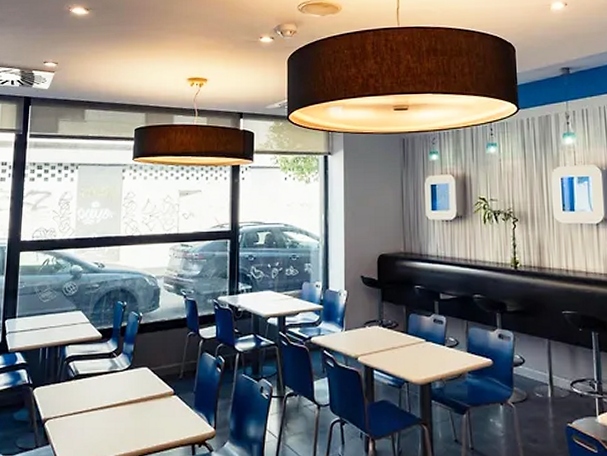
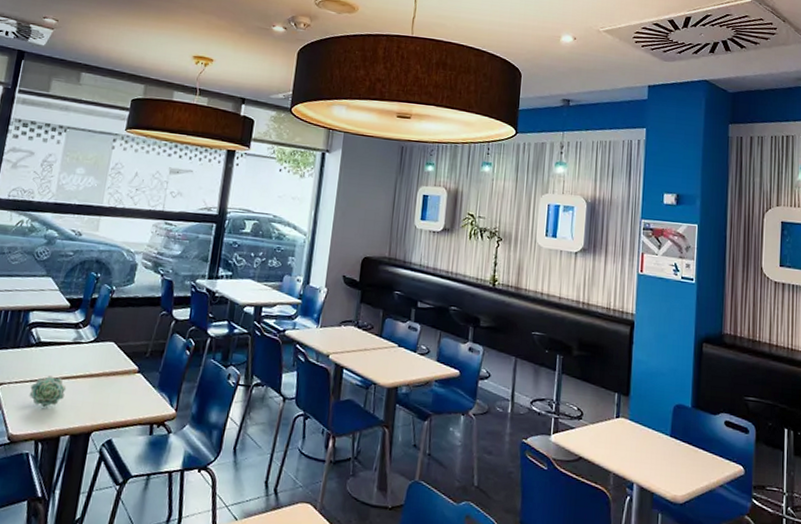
succulent plant: none [74,406,109,437] -> present [29,375,67,407]

